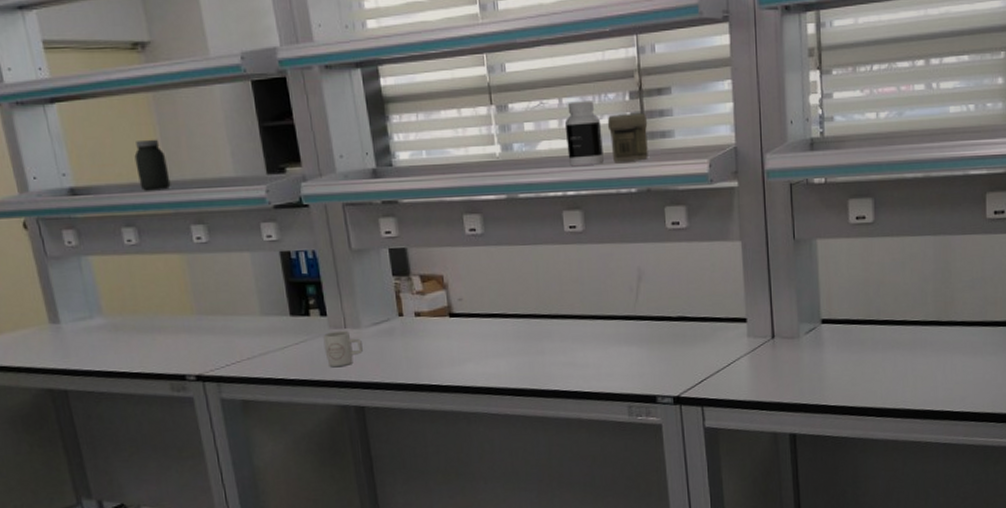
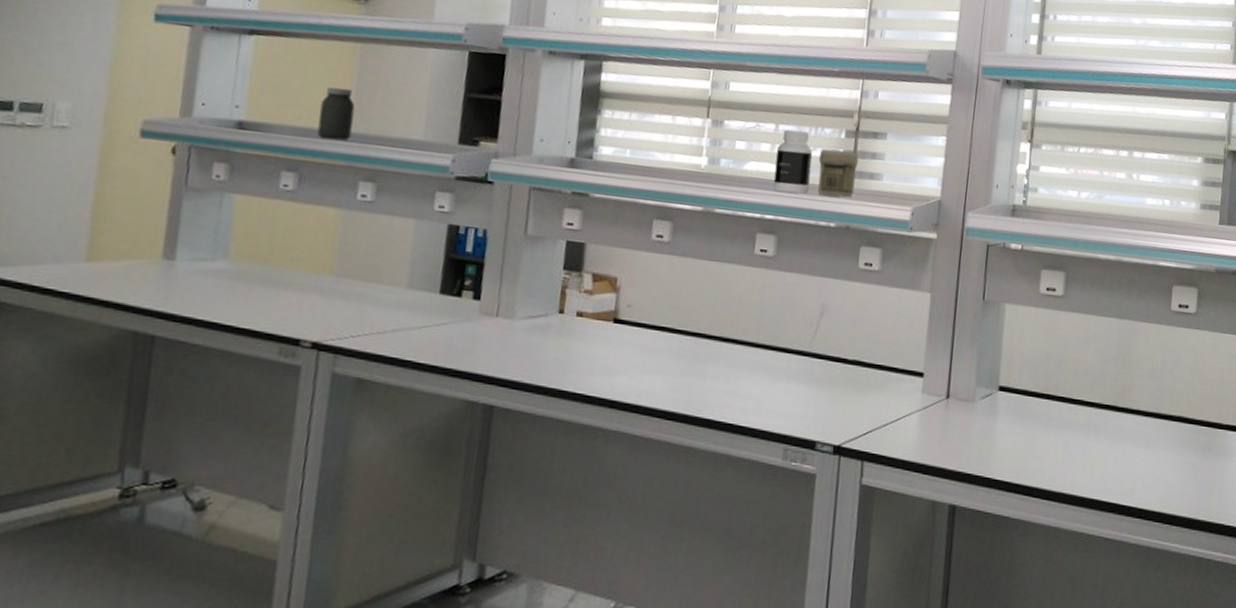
mug: present [323,330,363,368] -> none [466,317,511,358]

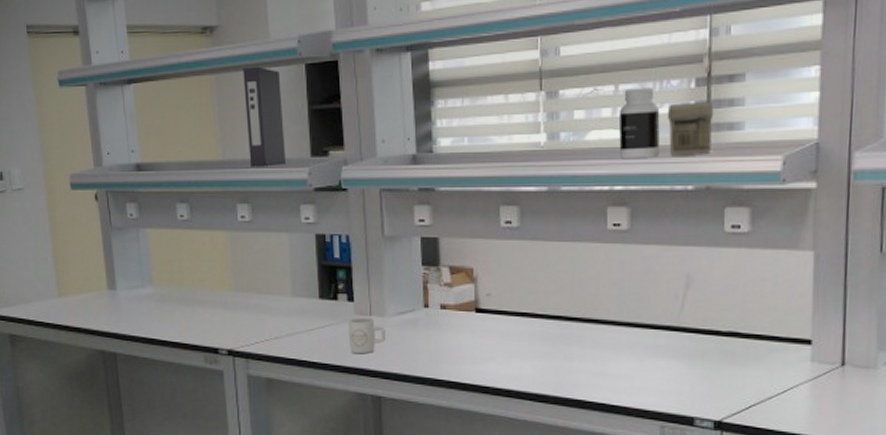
jar: present [317,87,356,142] -> none [194,119,223,169]
binder: none [384,43,439,148] -> present [243,66,286,167]
mug: none [466,317,511,358] -> present [348,317,385,354]

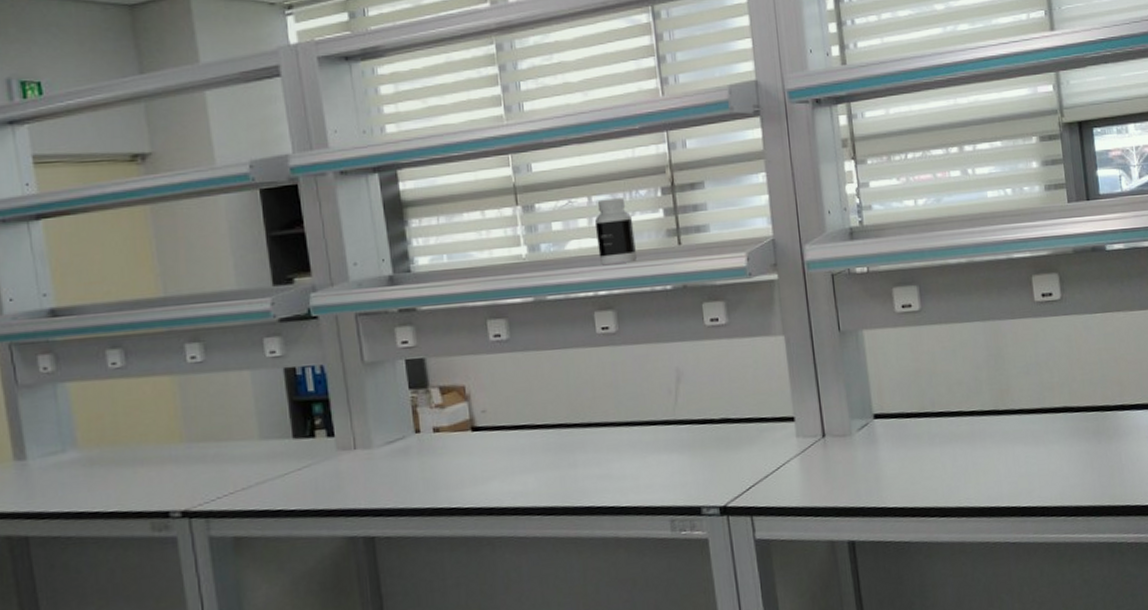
binder: present [243,66,286,167] -> none [184,194,243,302]
mug: present [348,317,385,354] -> none [329,451,374,494]
jar: present [667,102,714,156] -> none [639,209,683,259]

